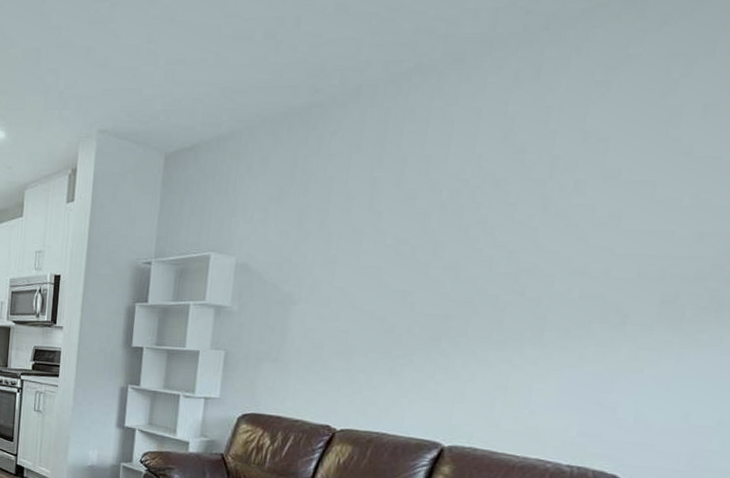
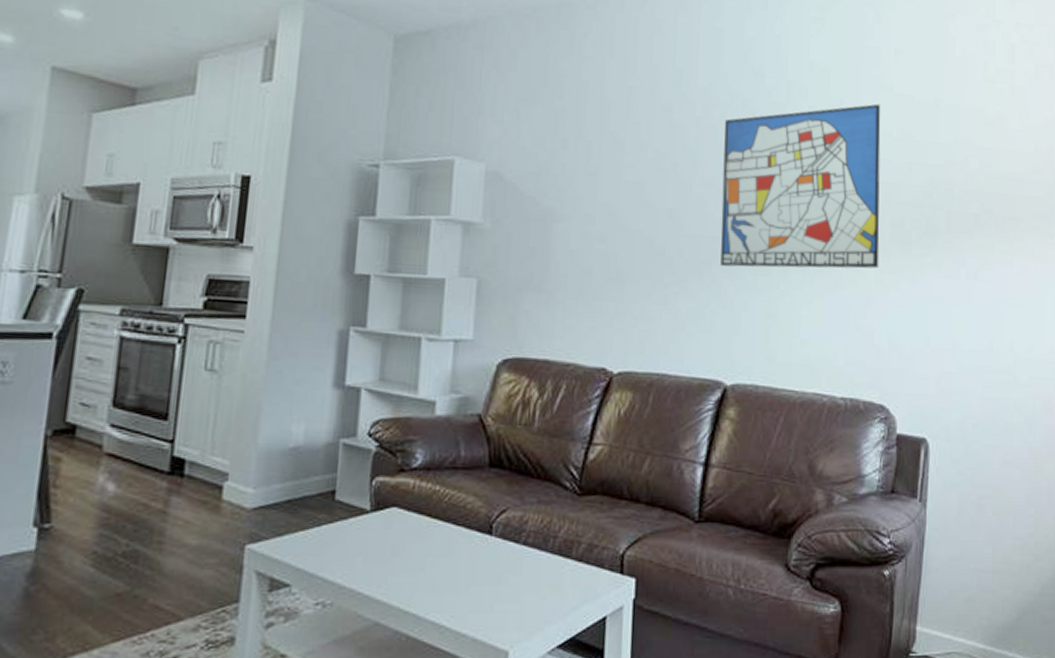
wall art: none [451,170,671,345] -> present [720,103,881,269]

